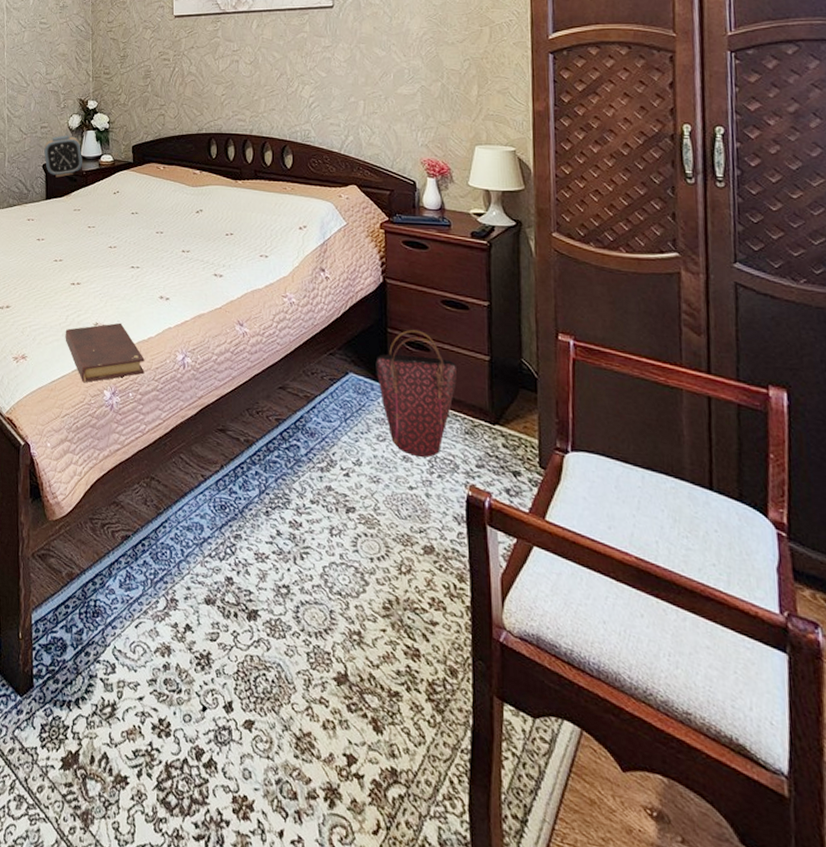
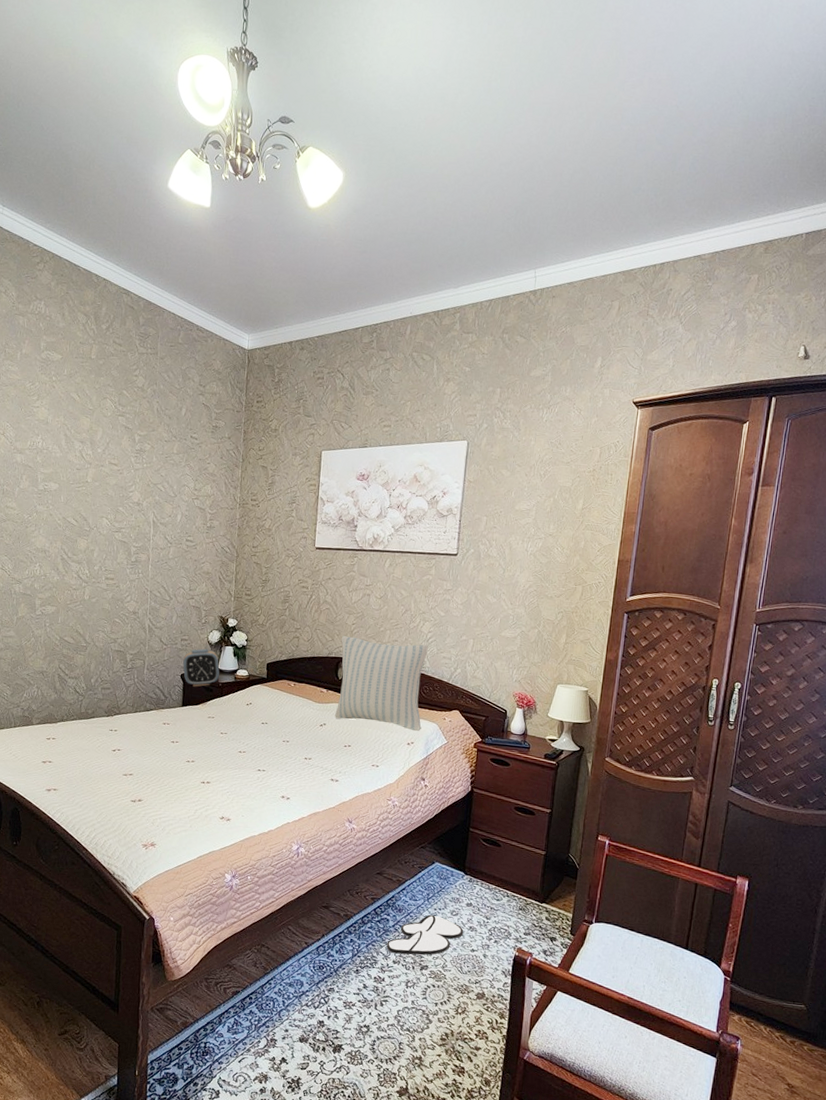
book: present [65,322,145,383] -> none [192,817,264,868]
pillow: none [211,109,314,213] -> present [335,636,428,732]
slippers: none [300,440,396,493] -> present [386,914,464,955]
handbag: present [375,329,457,457] -> none [456,829,519,928]

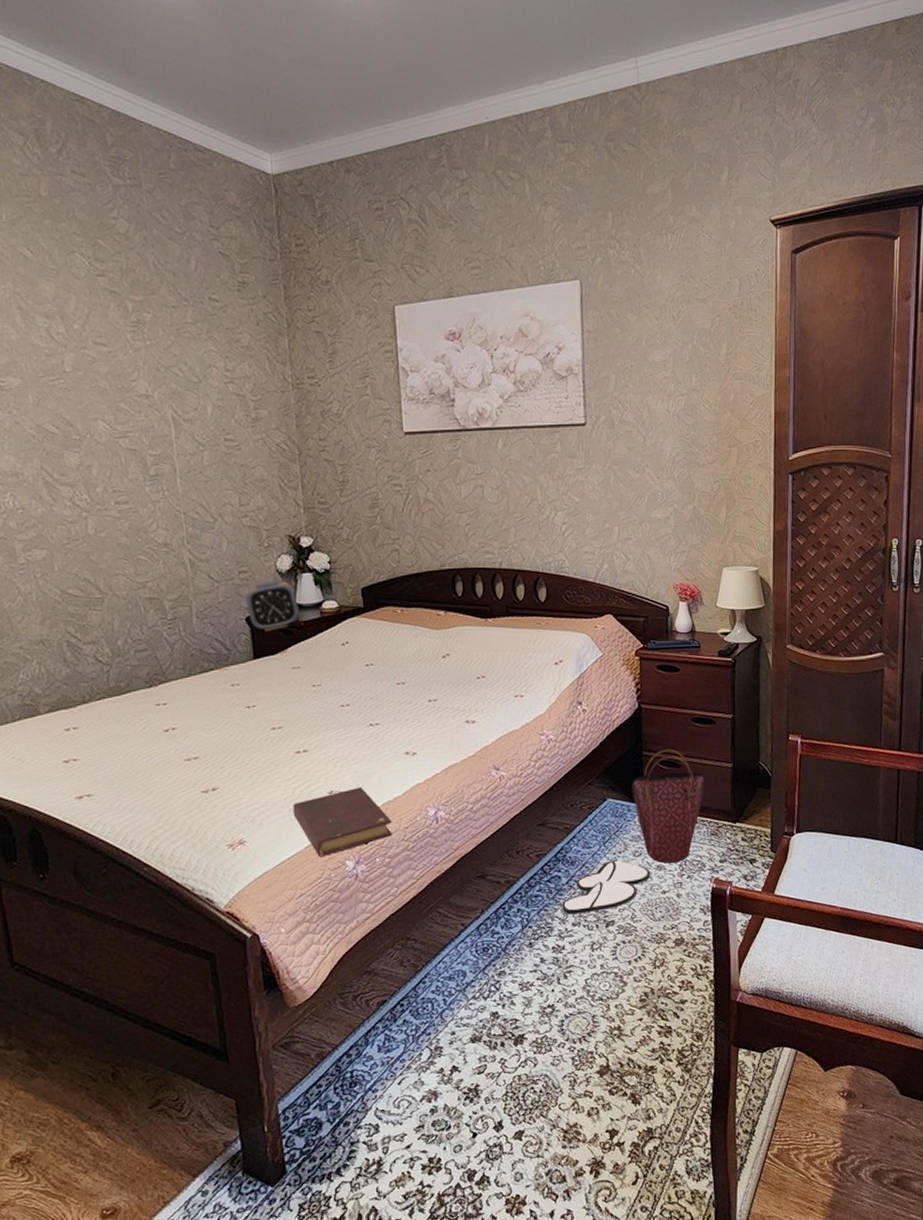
book: none [192,817,264,868] -> present [293,786,392,858]
pillow: present [335,636,428,732] -> none [454,539,570,647]
handbag: none [456,829,519,928] -> present [632,748,704,864]

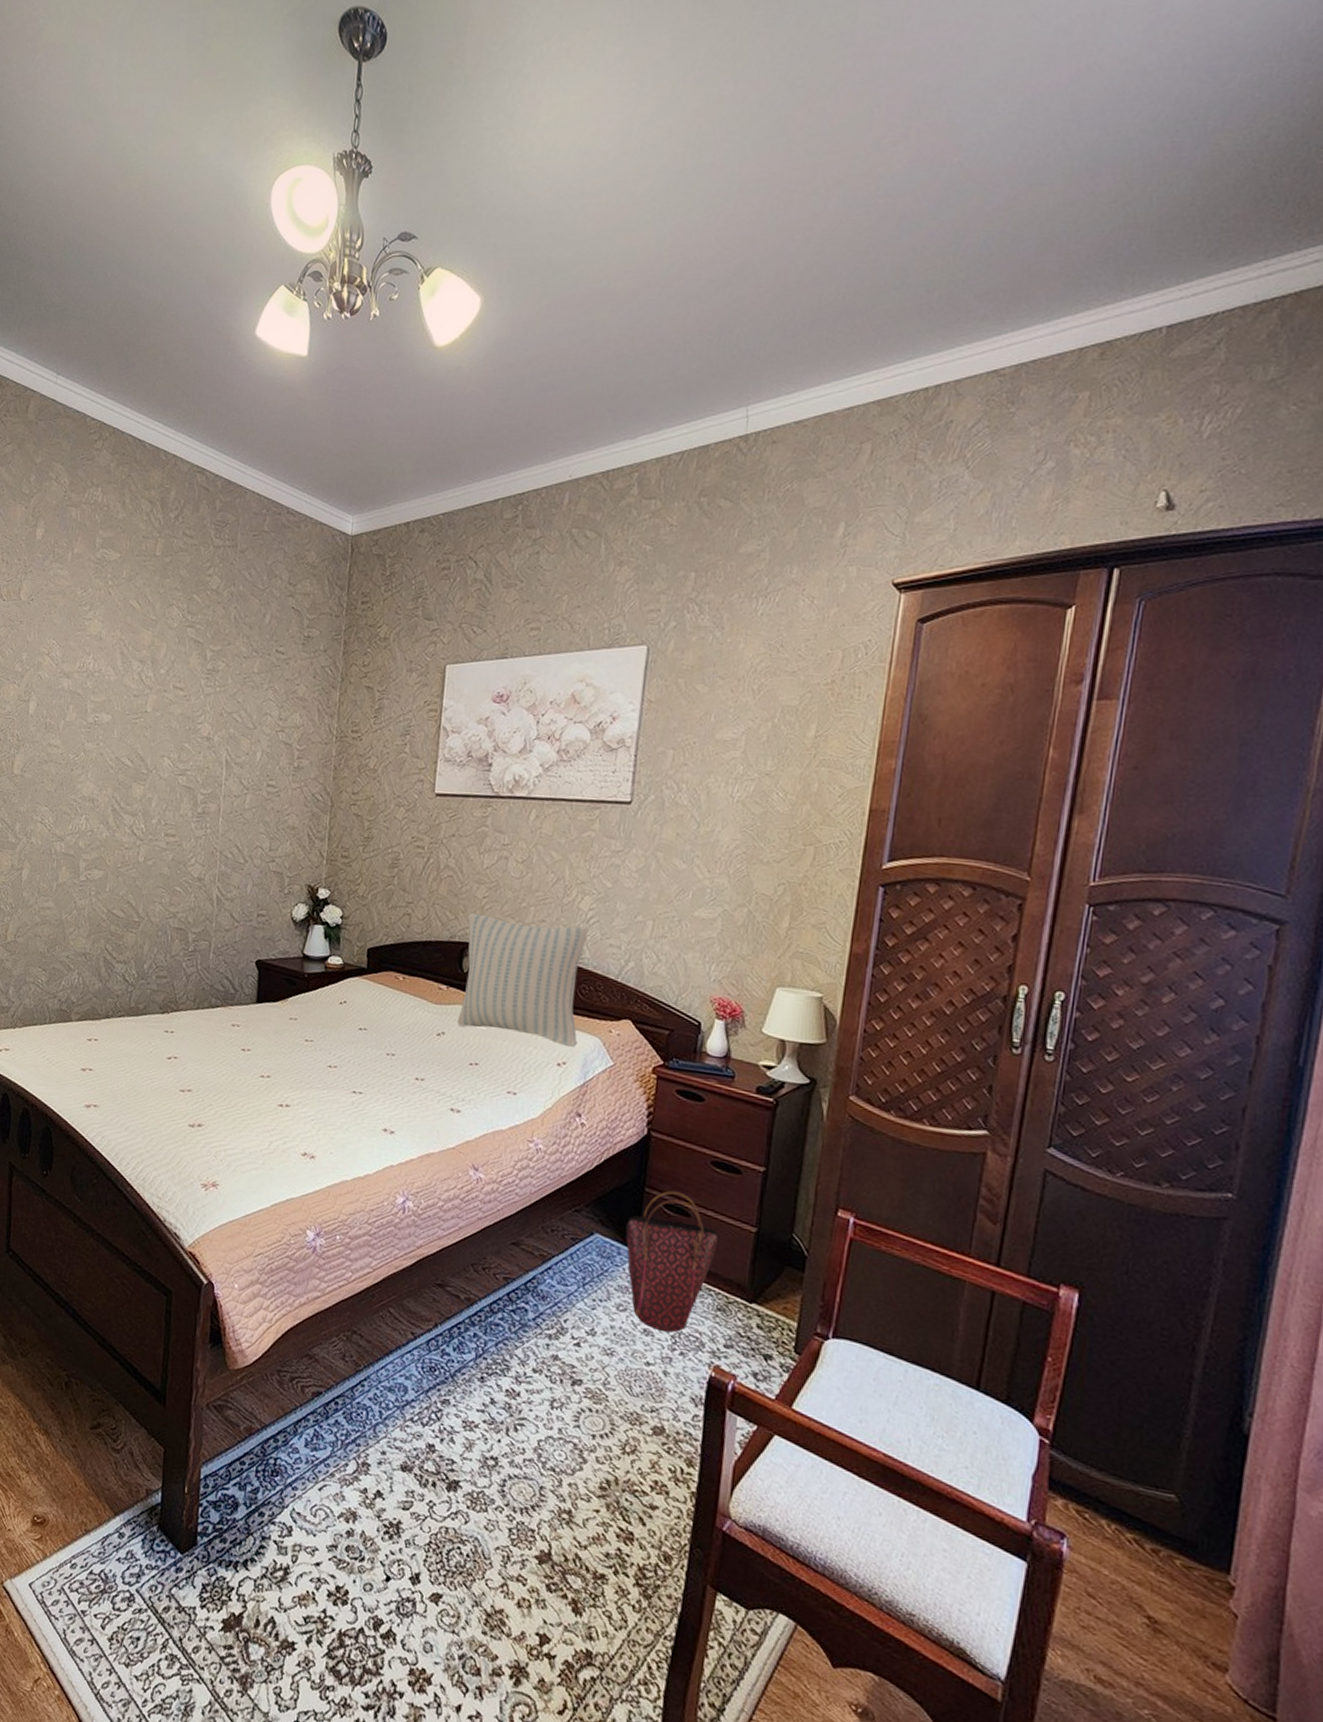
alarm clock: present [246,580,299,632] -> none [258,927,306,978]
book: present [293,786,392,858] -> none [265,1154,358,1220]
pillow: none [454,539,570,647] -> present [457,913,588,1048]
slippers: present [562,860,651,915] -> none [524,1307,635,1365]

